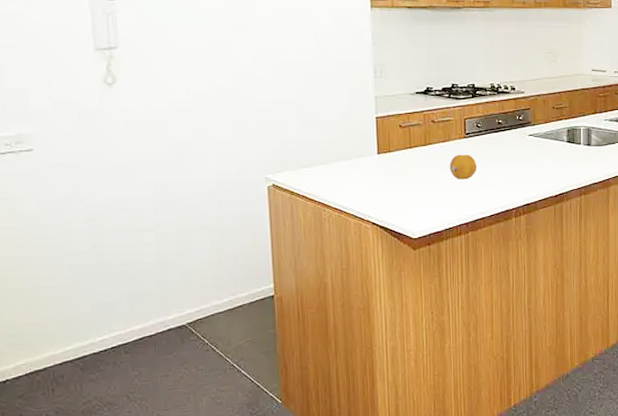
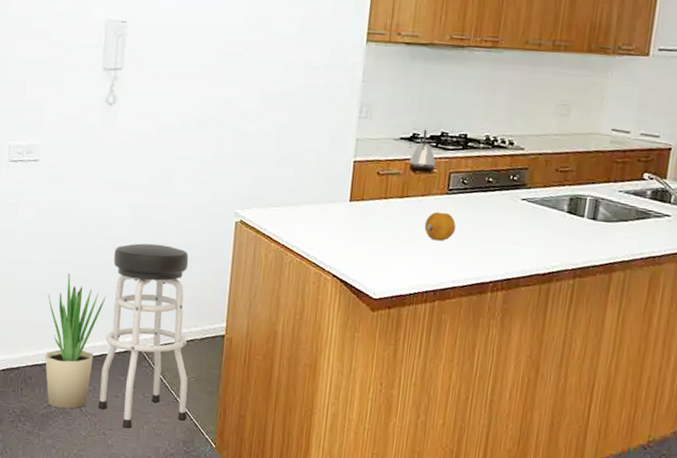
potted plant: none [68,262,138,401] -> present [45,273,106,409]
bar stool: none [140,218,248,405] -> present [98,243,189,428]
kettle: none [427,83,451,121] -> present [409,129,436,173]

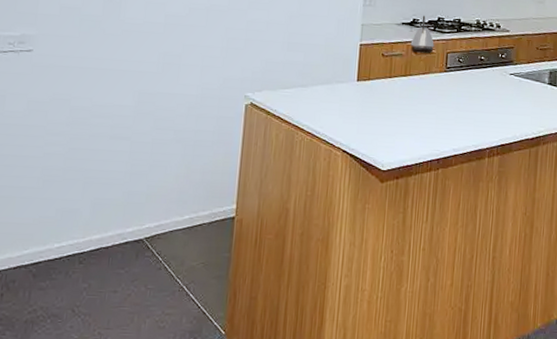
potted plant: present [45,273,106,409] -> none [32,165,106,312]
bar stool: present [98,243,189,428] -> none [93,129,197,325]
fruit: present [424,211,457,241] -> none [426,87,455,114]

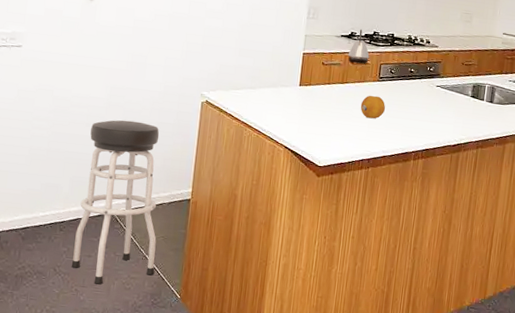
bar stool: none [93,129,197,325] -> present [71,120,160,285]
fruit: none [426,87,455,114] -> present [360,95,386,119]

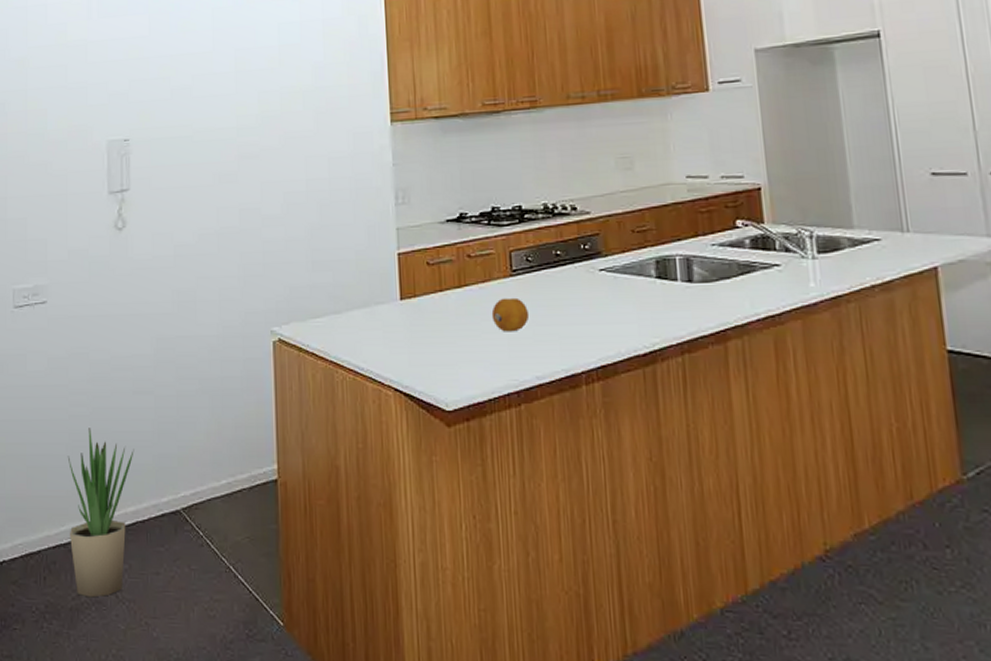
potted plant: none [21,146,82,270] -> present [67,428,134,598]
bar stool: present [71,120,160,285] -> none [136,379,245,613]
kettle: present [348,29,370,64] -> none [460,206,492,256]

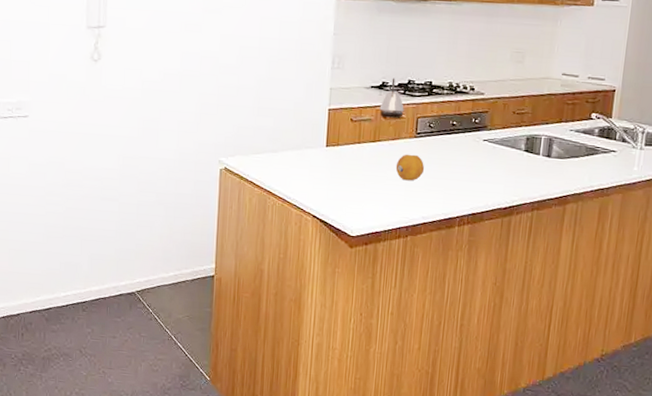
potted plant: present [67,428,134,598] -> none [43,223,100,351]
kettle: none [460,206,492,256] -> present [379,78,404,118]

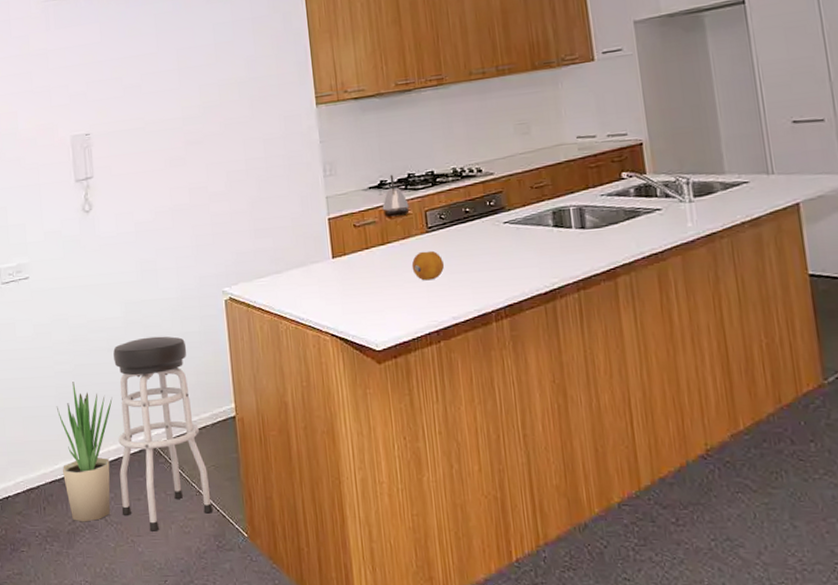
potted plant: none [43,223,100,351] -> present [56,382,113,522]
bar stool: none [96,192,182,366] -> present [113,336,213,531]

